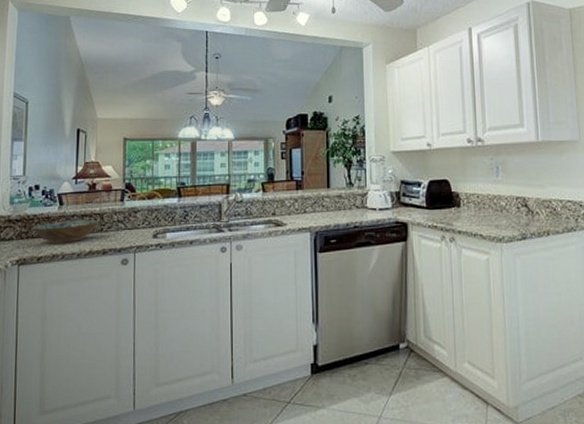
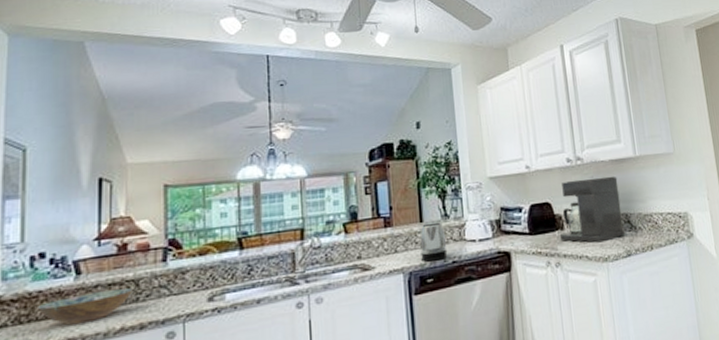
kettle: none [326,188,350,224] -> present [420,221,448,262]
coffee maker: none [455,159,522,223] -> present [559,176,626,243]

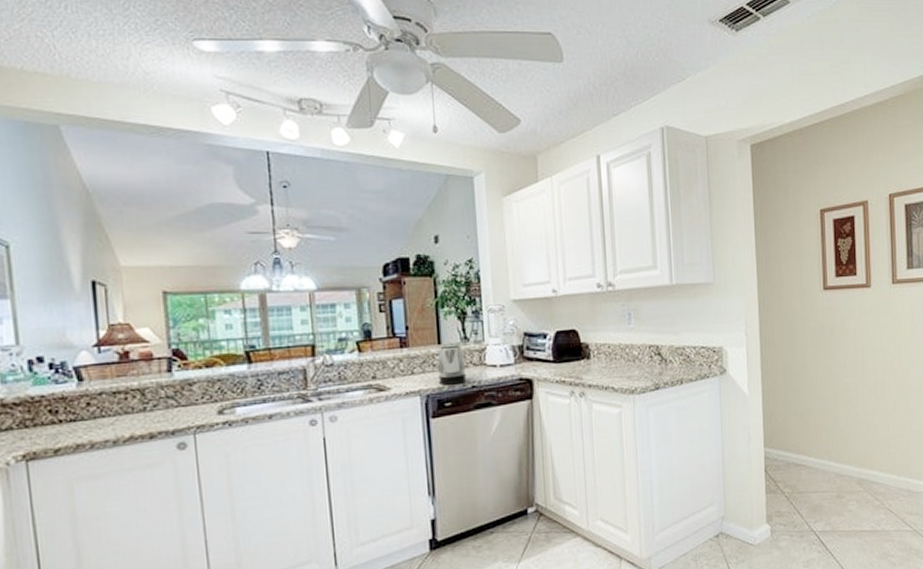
bowl: present [38,288,132,326] -> none [42,397,139,432]
coffee maker: present [559,176,626,243] -> none [585,305,655,374]

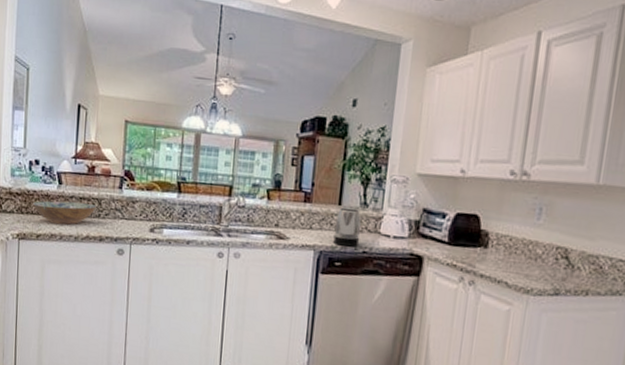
bowl: none [42,397,139,432] -> present [33,201,96,225]

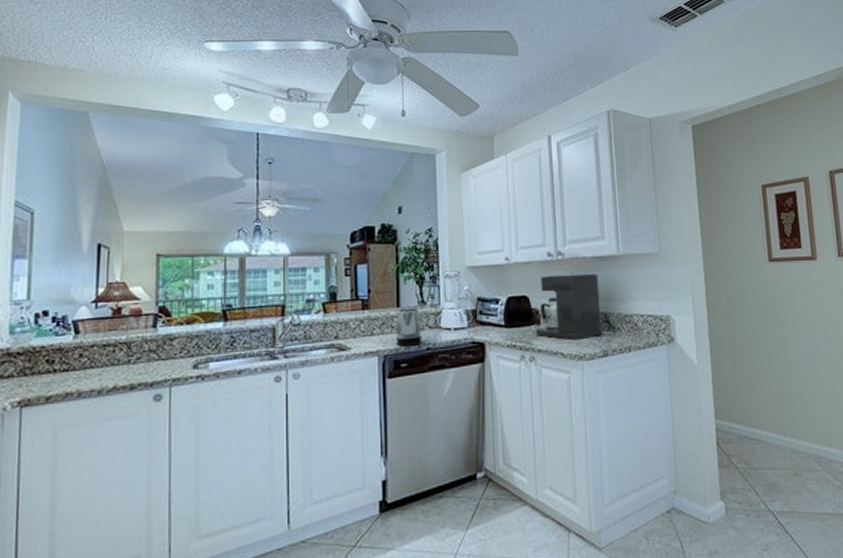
bowl: present [33,201,96,225] -> none [41,350,125,381]
coffee maker: none [480,196,567,272] -> present [535,273,603,340]

